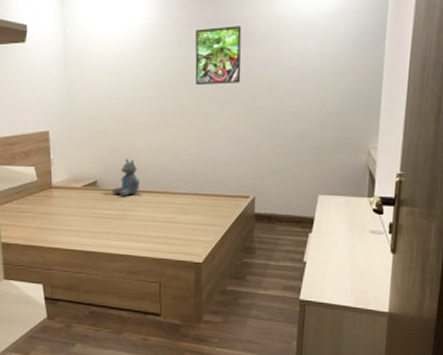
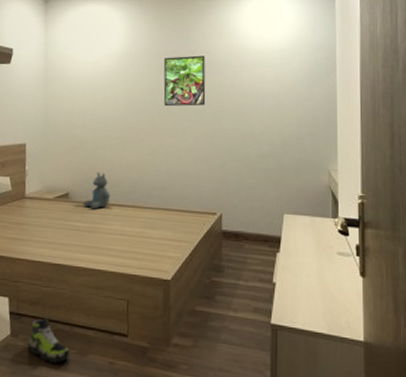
shoe: none [65,301,105,341] -> present [28,317,70,363]

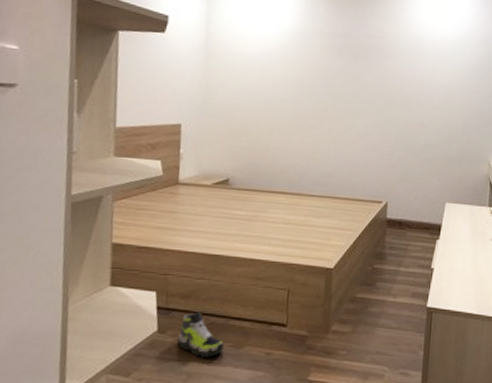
teddy bear: present [83,171,111,210] -> none [244,157,275,197]
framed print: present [163,55,206,107] -> none [336,39,381,93]

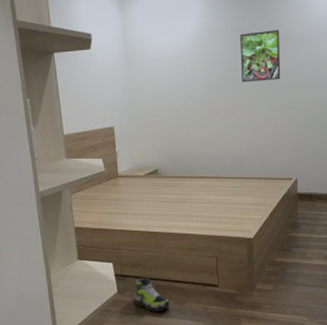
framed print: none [336,39,381,93] -> present [240,30,281,83]

